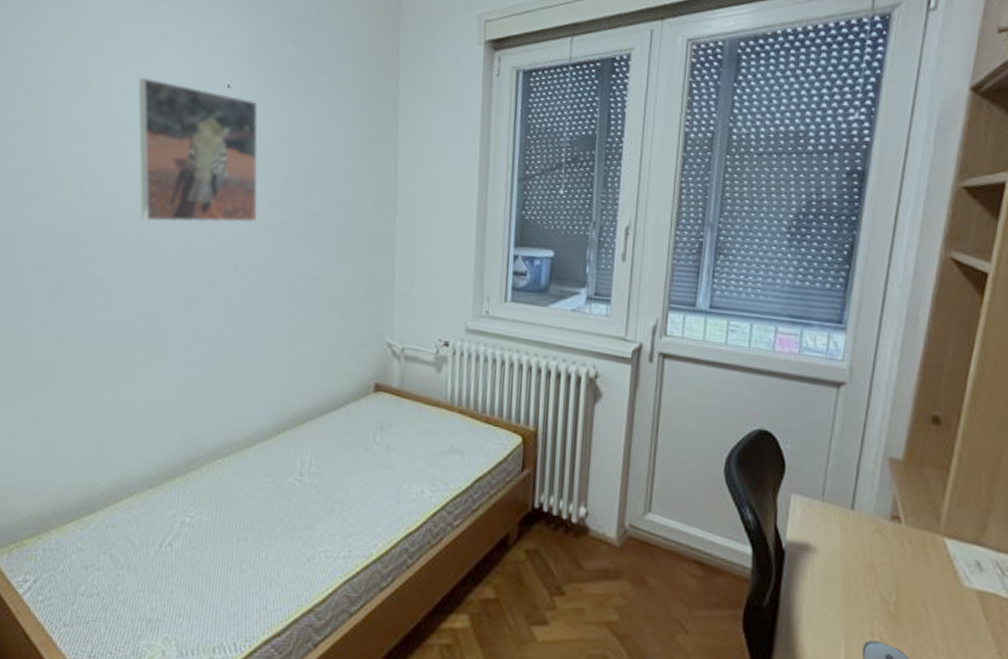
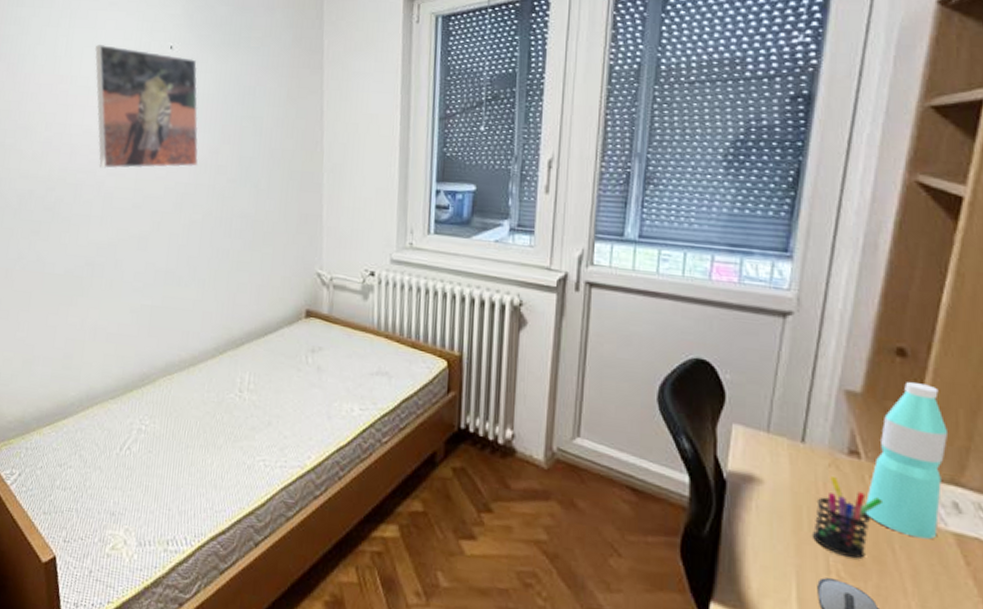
pen holder: none [858,542,920,621] -> present [812,477,884,559]
water bottle: none [905,448,974,598] -> present [866,382,949,540]

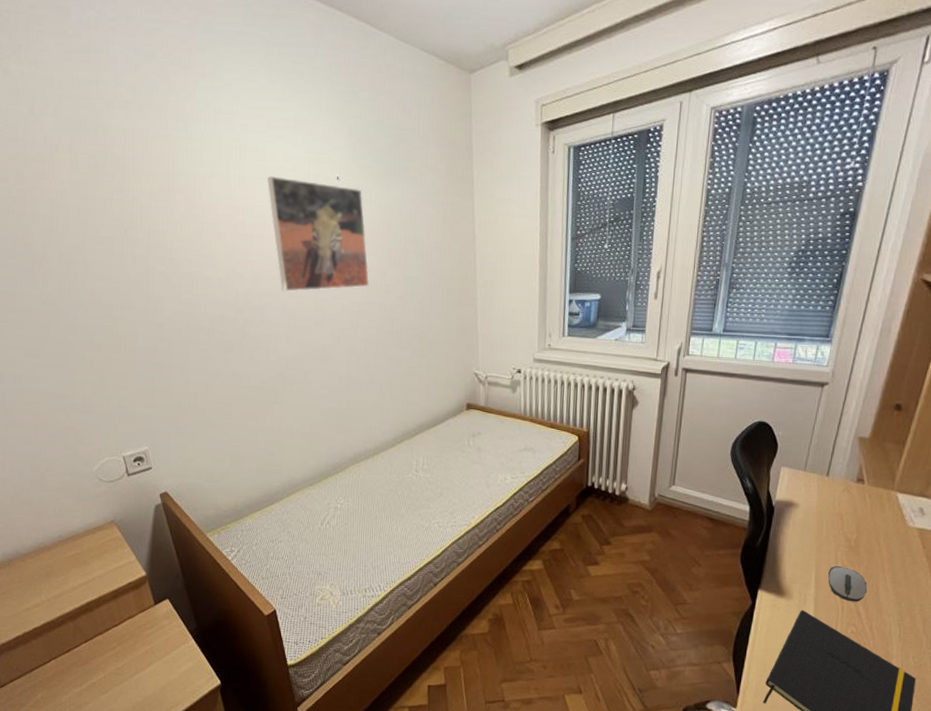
pen holder: present [812,477,884,559] -> none [828,498,876,552]
water bottle: present [866,382,949,540] -> none [864,428,923,534]

